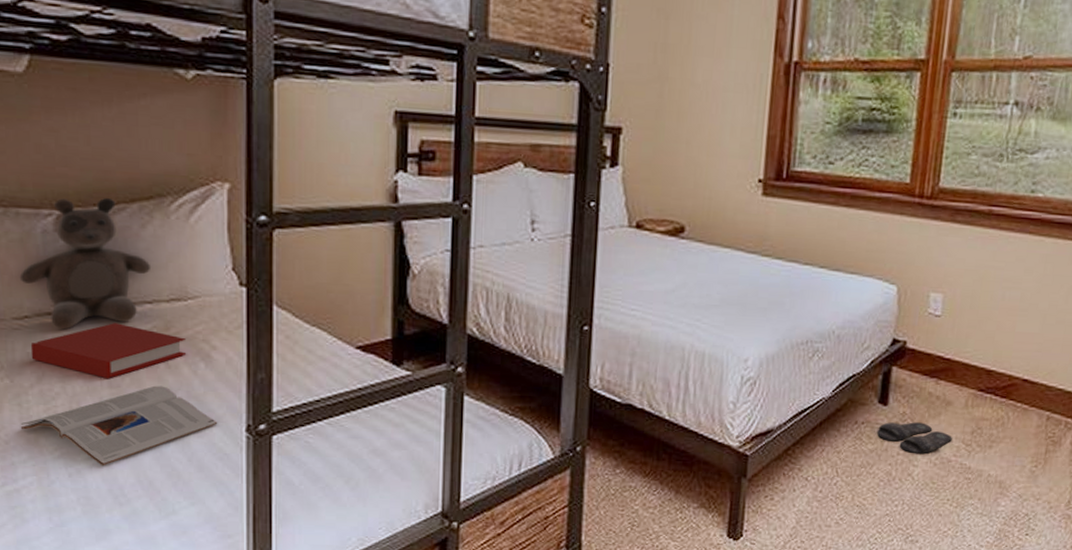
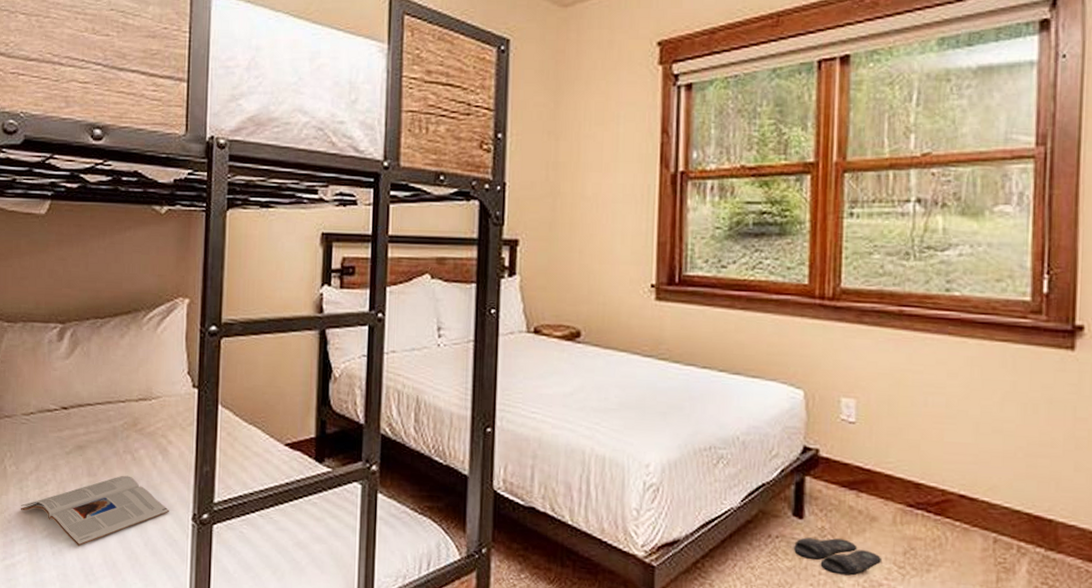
stuffed animal: present [19,198,152,330] -> none [29,313,126,425]
book: present [30,323,187,379] -> none [32,419,149,469]

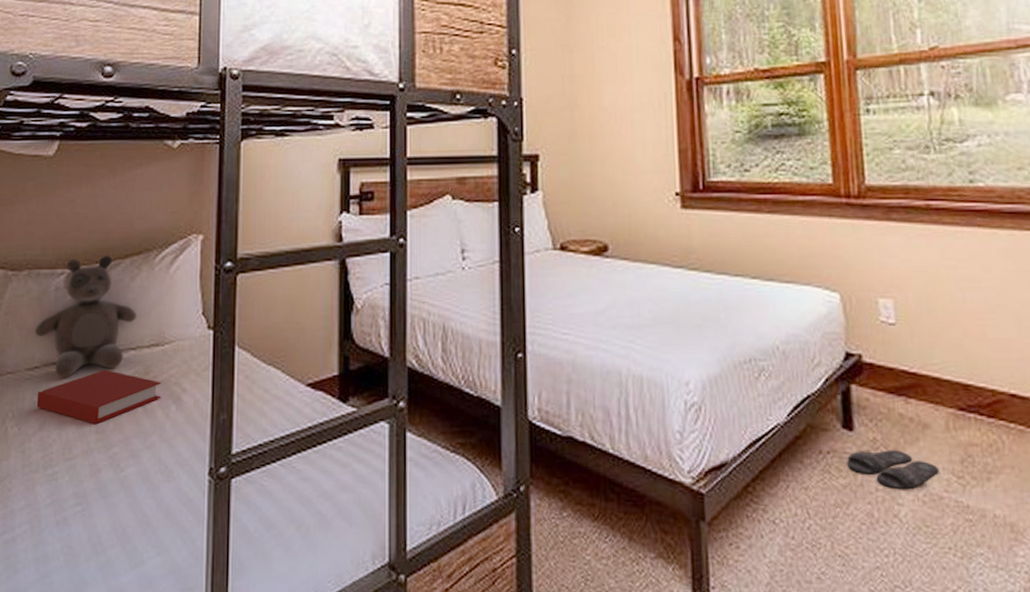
magazine: present [20,475,170,547] -> none [22,430,184,513]
stuffed animal: none [29,313,126,425] -> present [34,256,137,378]
book: none [32,419,149,469] -> present [36,370,162,425]

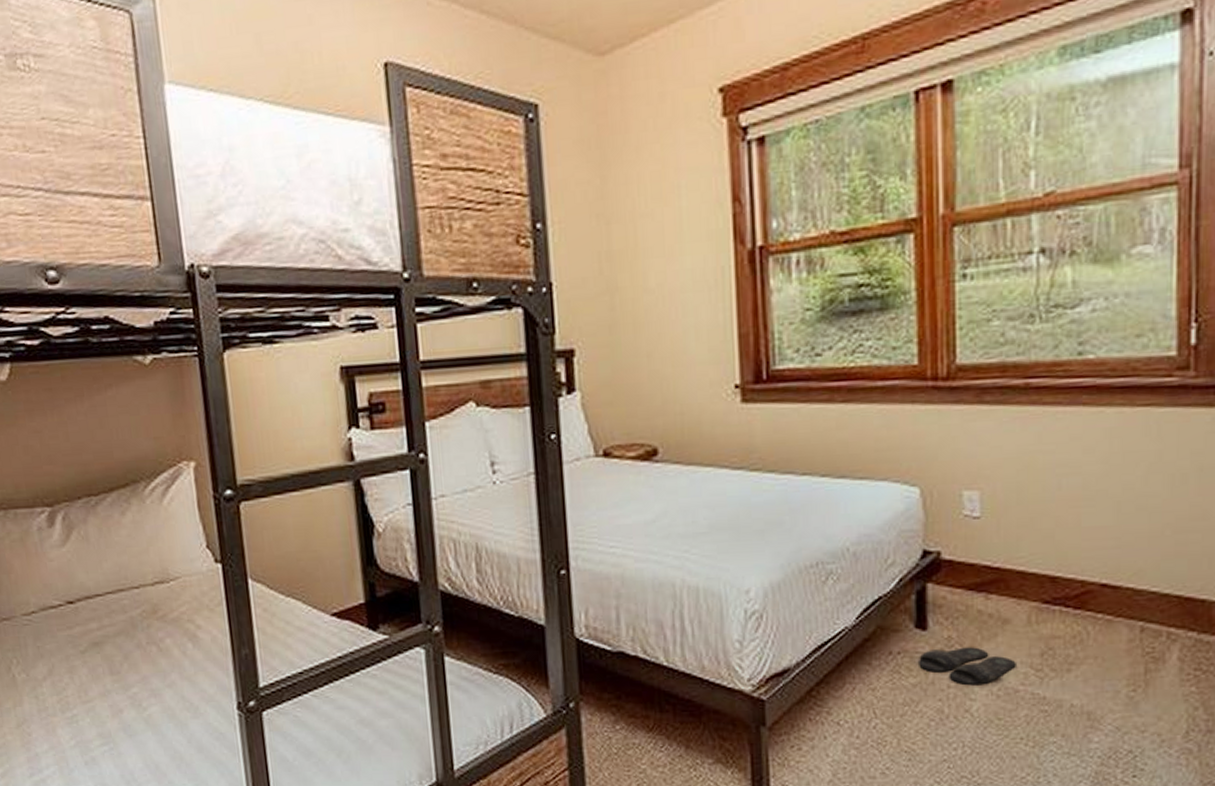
stuffed animal: present [34,256,137,378] -> none [23,490,135,622]
book: present [36,370,162,425] -> none [39,611,175,667]

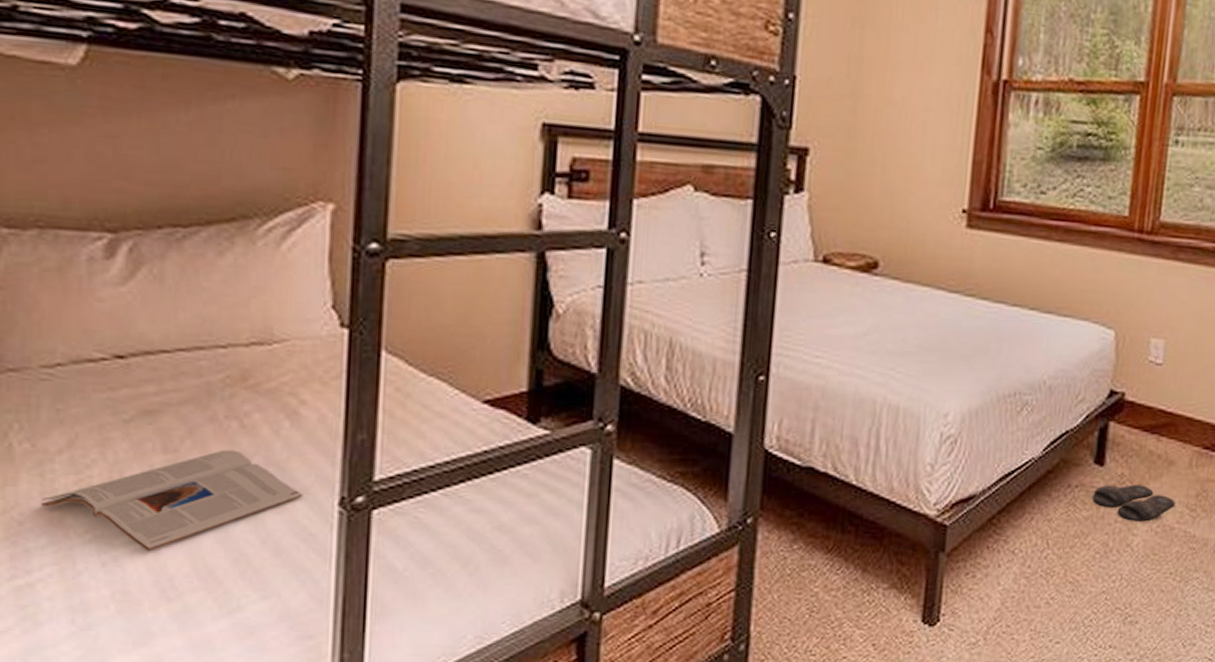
magazine: none [39,669,211,752] -> present [40,449,303,552]

